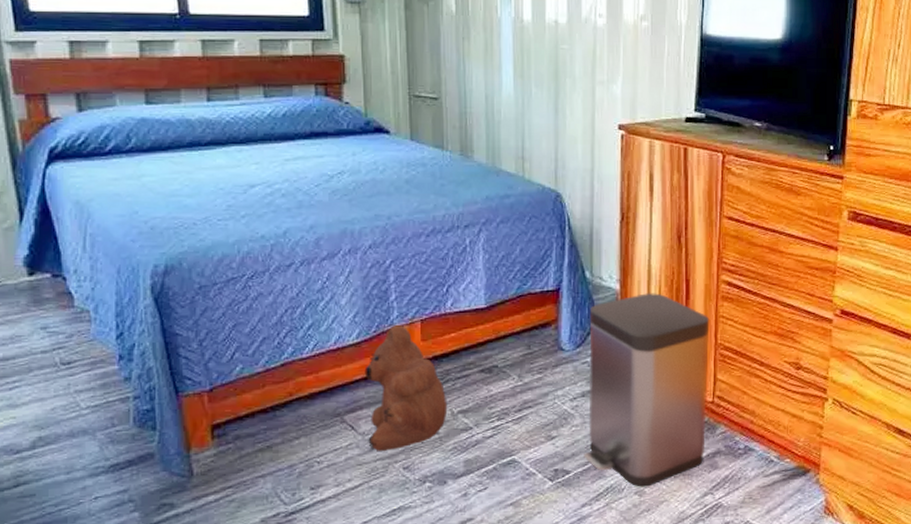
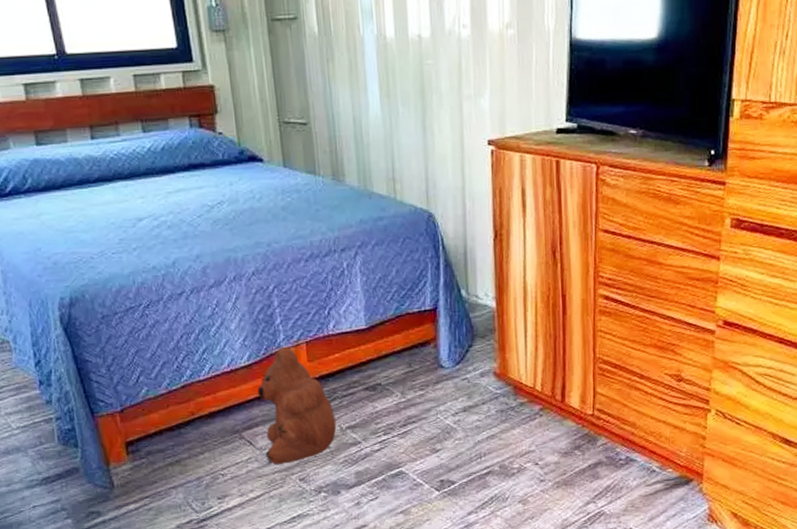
pedal bin: present [584,292,710,488] -> none [468,308,588,497]

